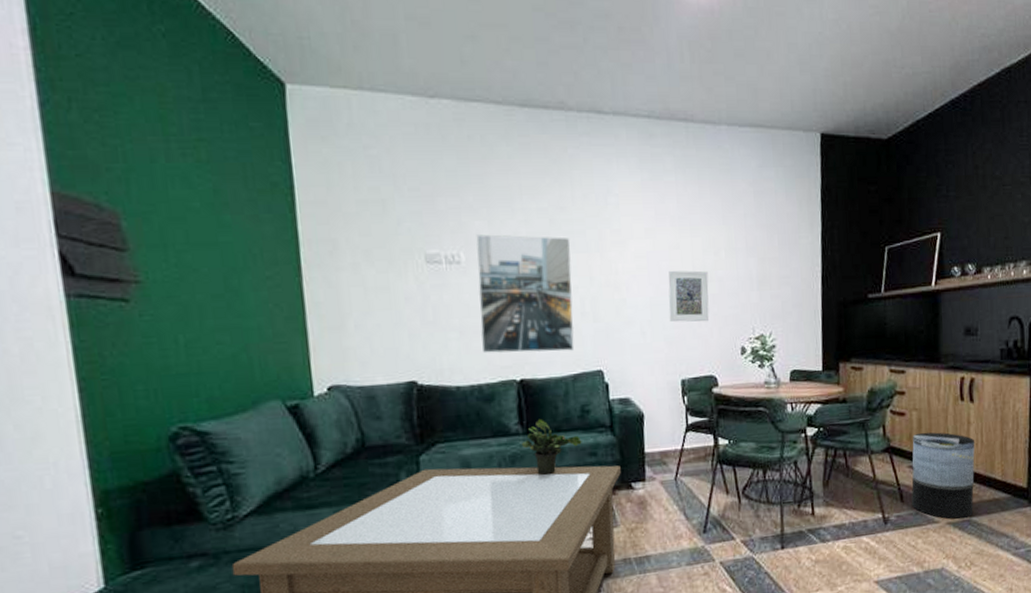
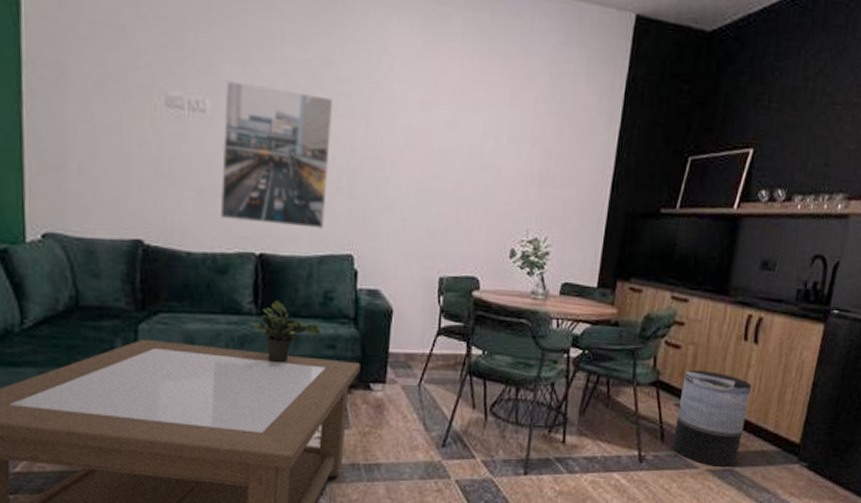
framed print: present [668,270,709,323] -> none [434,151,485,216]

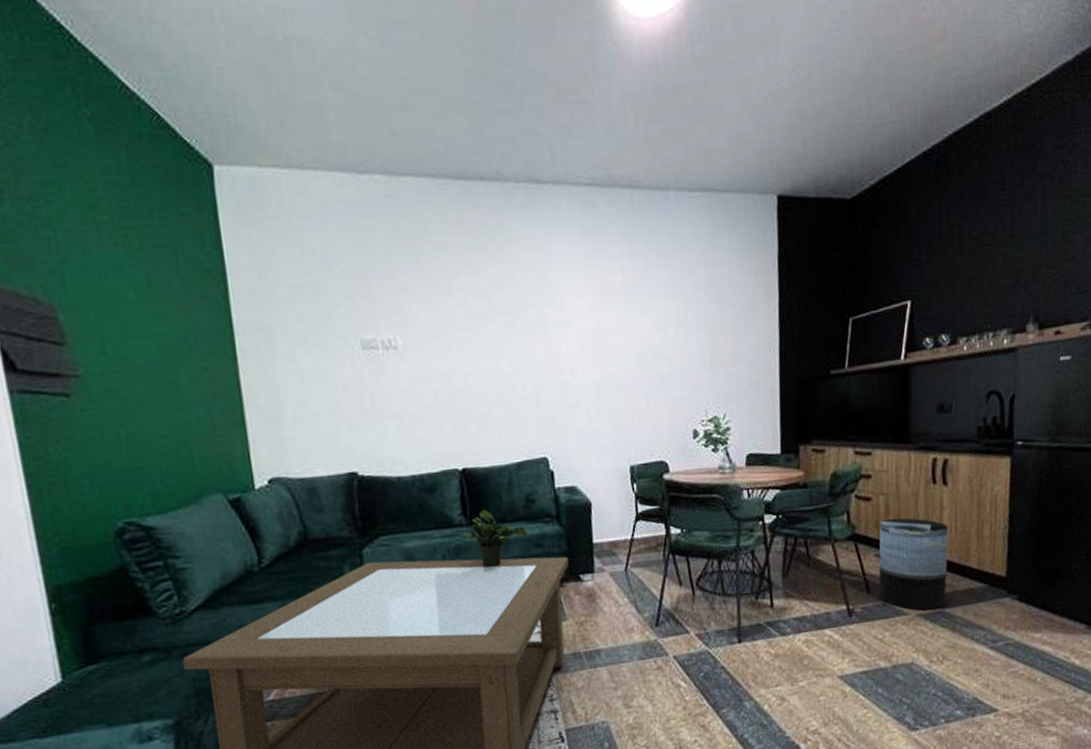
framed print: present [221,81,334,229] -> none [412,317,518,442]

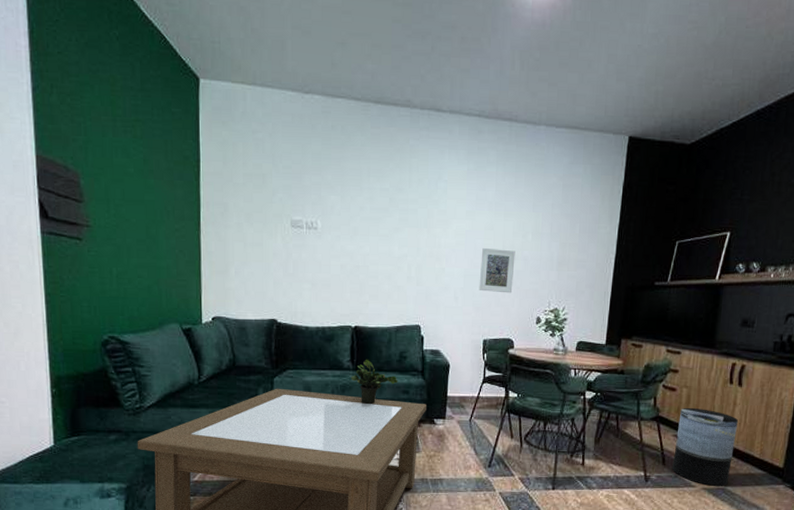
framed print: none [614,349,659,406] -> present [479,247,515,294]

